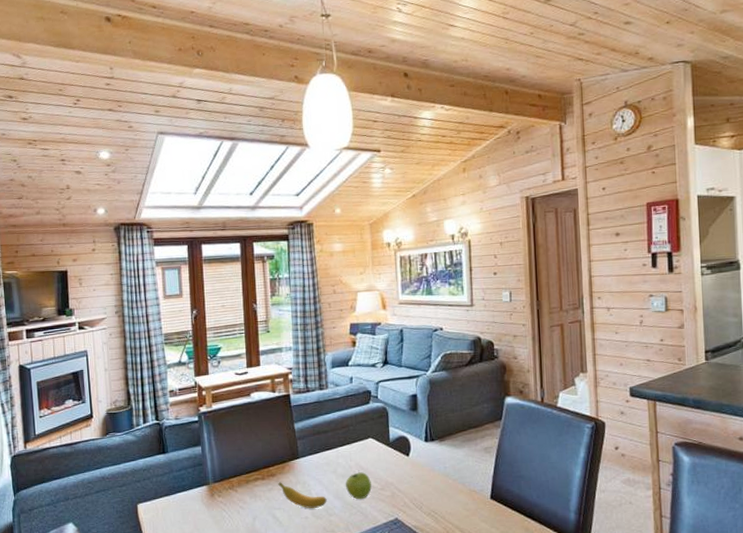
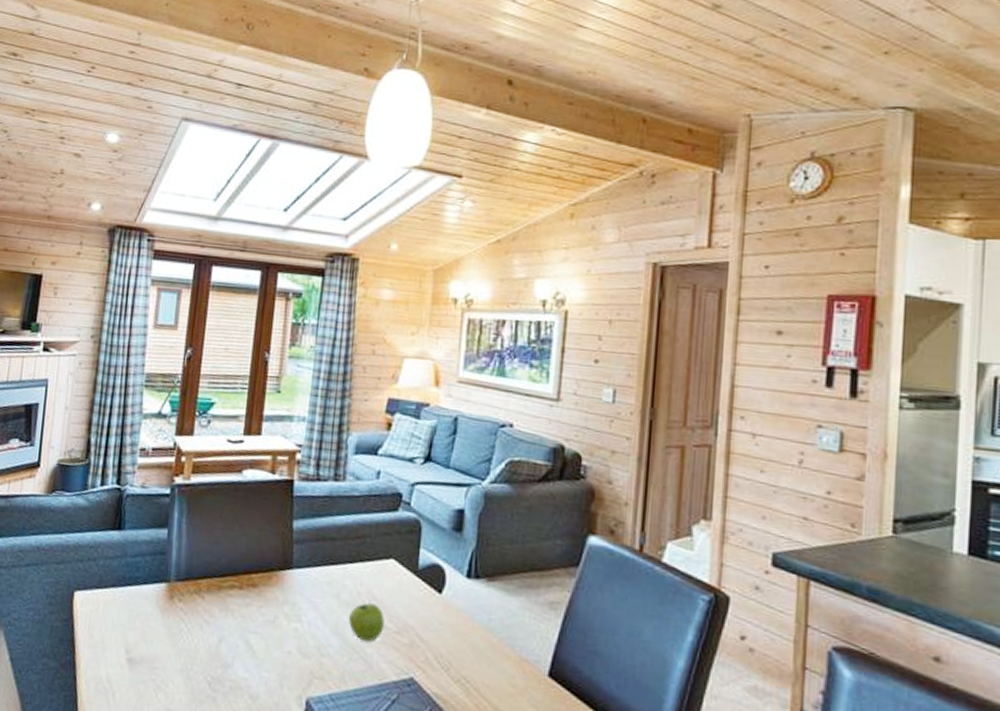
banana: present [278,482,327,508] -> none [259,596,321,642]

